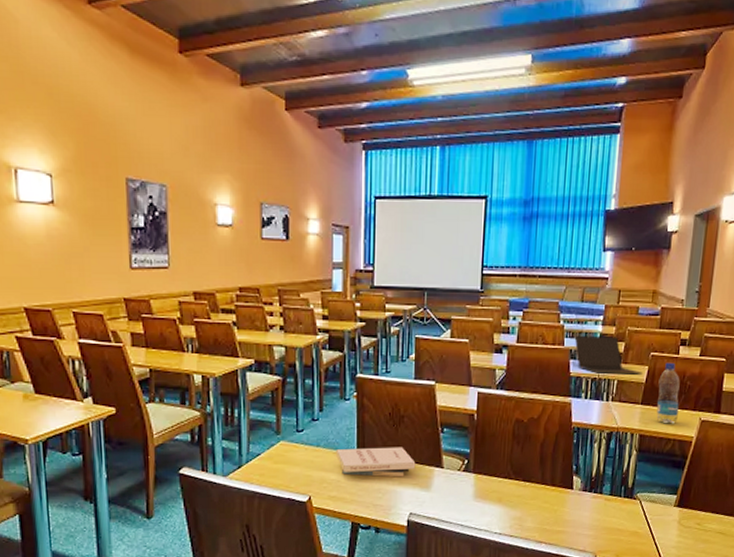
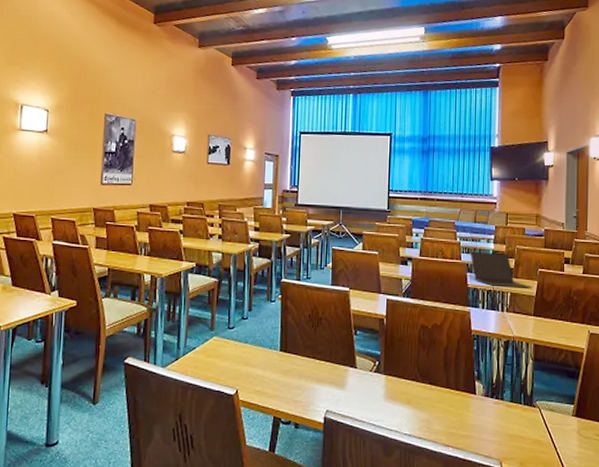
books: present [336,447,416,477] -> none [262,346,332,375]
bottle: present [656,362,680,424] -> none [547,278,568,335]

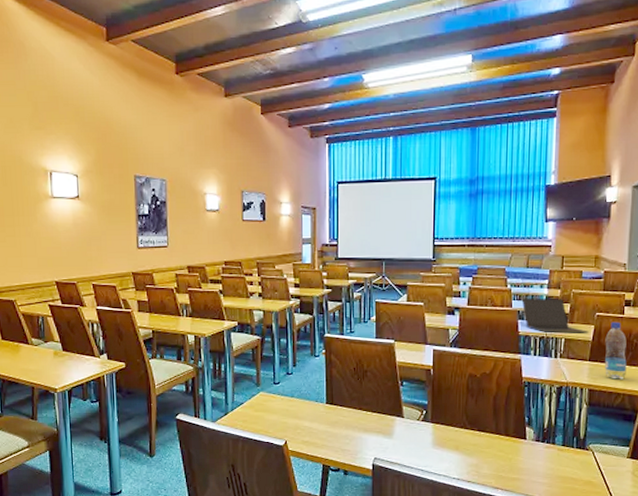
bottle: none [547,278,568,335] -> present [605,322,627,380]

